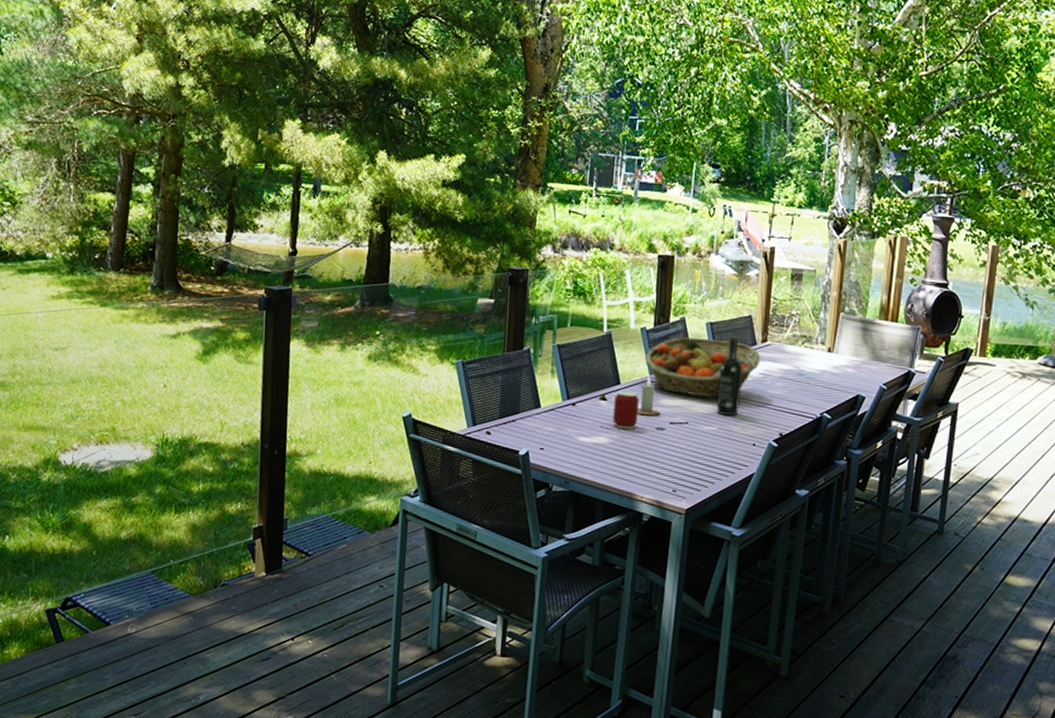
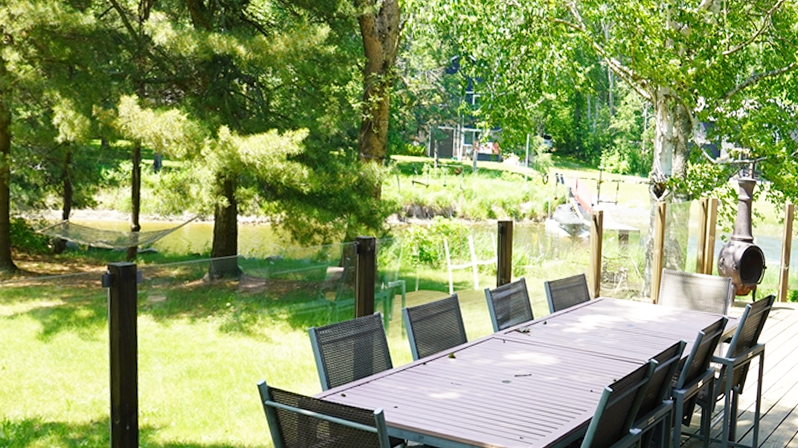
can: present [613,391,639,429] -> none [462,349,486,383]
candle: present [637,373,660,416] -> none [484,331,506,370]
fruit basket: present [644,337,761,398] -> none [488,295,595,351]
wine bottle: present [716,336,743,416] -> none [557,293,579,366]

